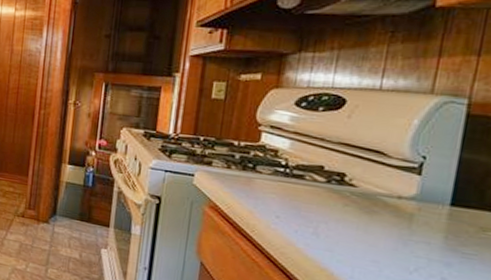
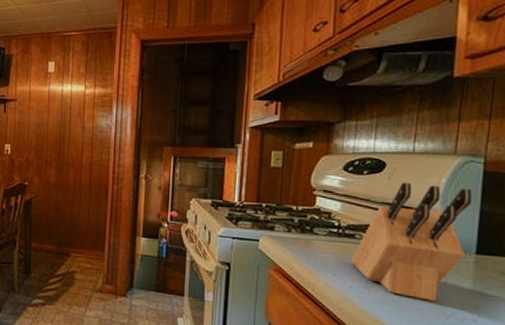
knife block: none [298,121,451,254] -> present [351,182,472,301]

